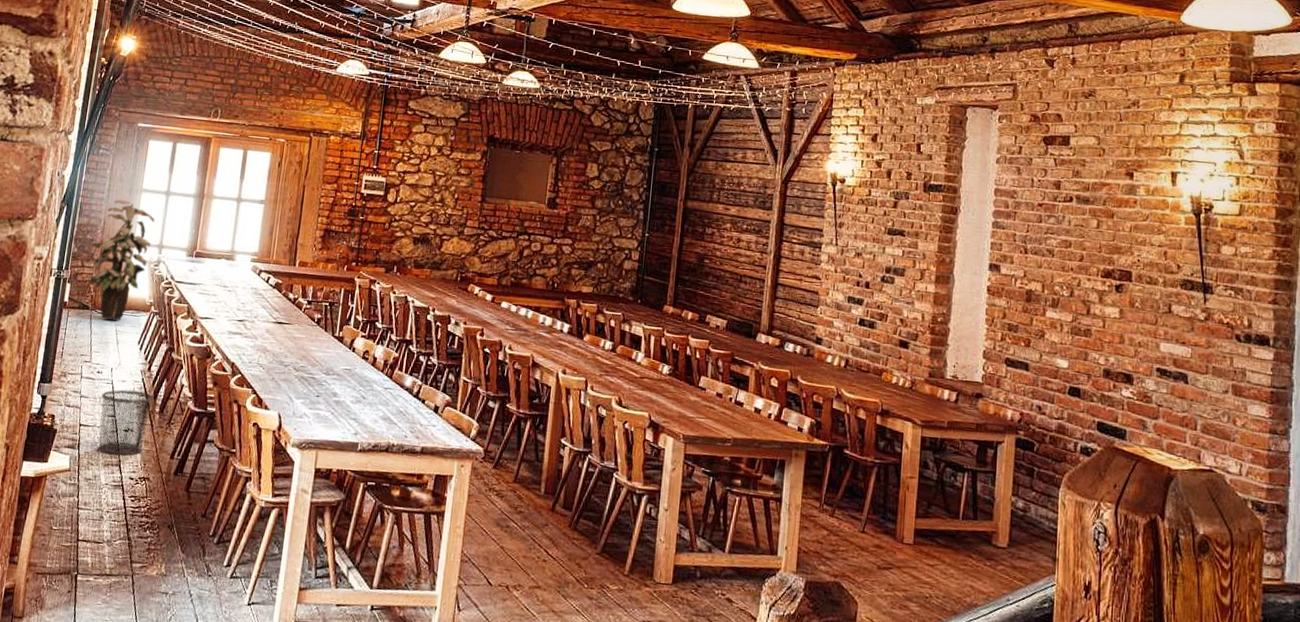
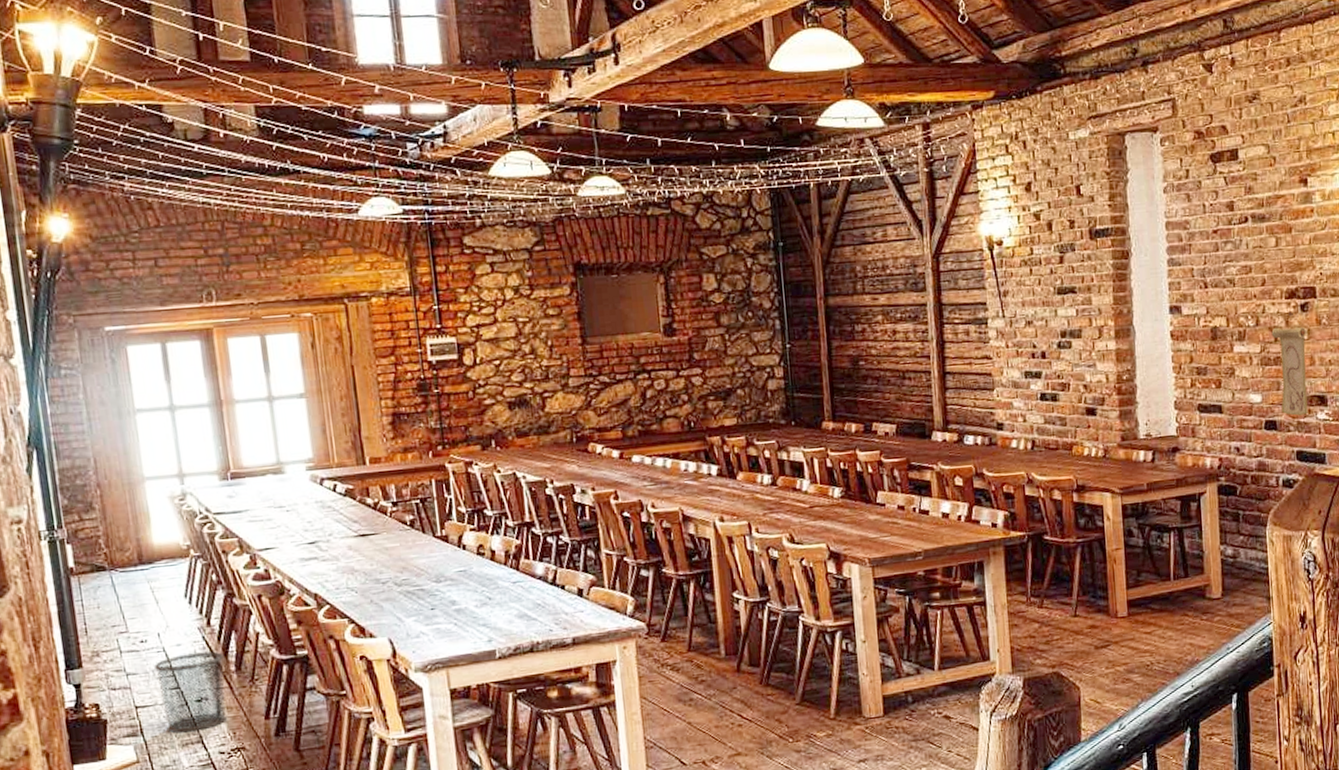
indoor plant: present [89,200,155,321] -> none [83,428,171,578]
wall scroll: none [1084,289,1120,389] -> present [1271,311,1308,416]

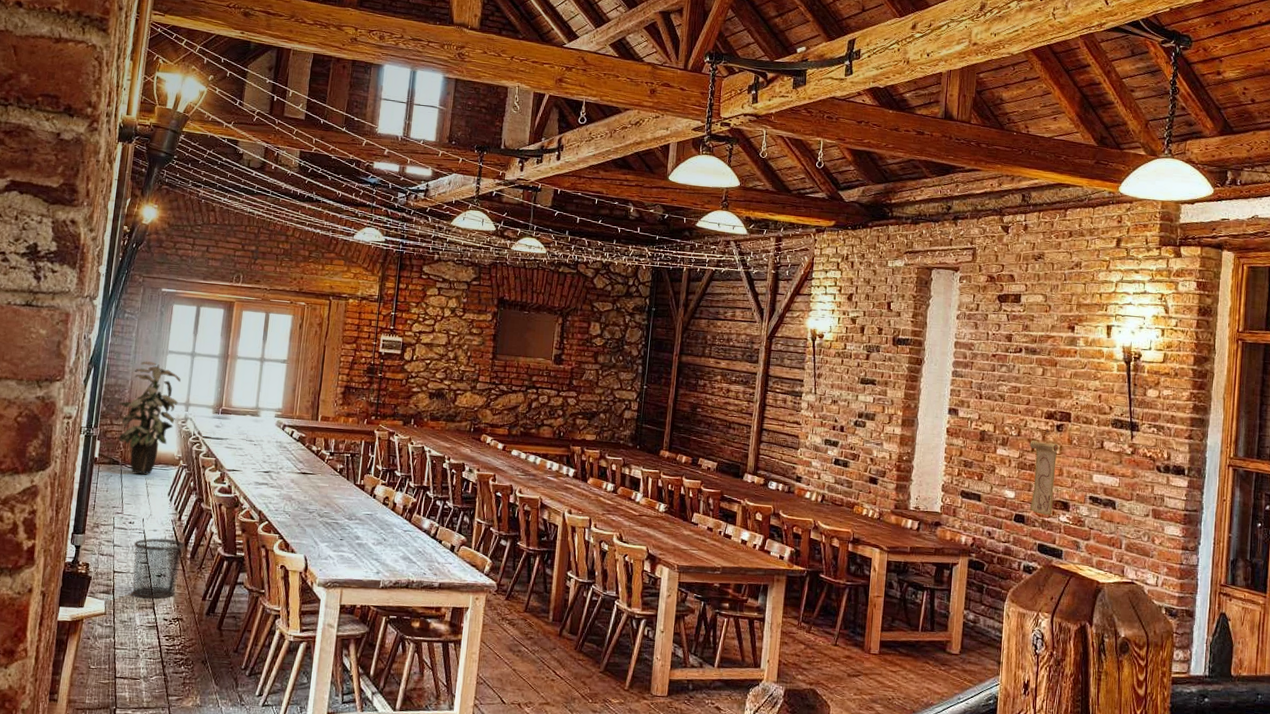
indoor plant: none [83,428,171,578] -> present [118,361,181,474]

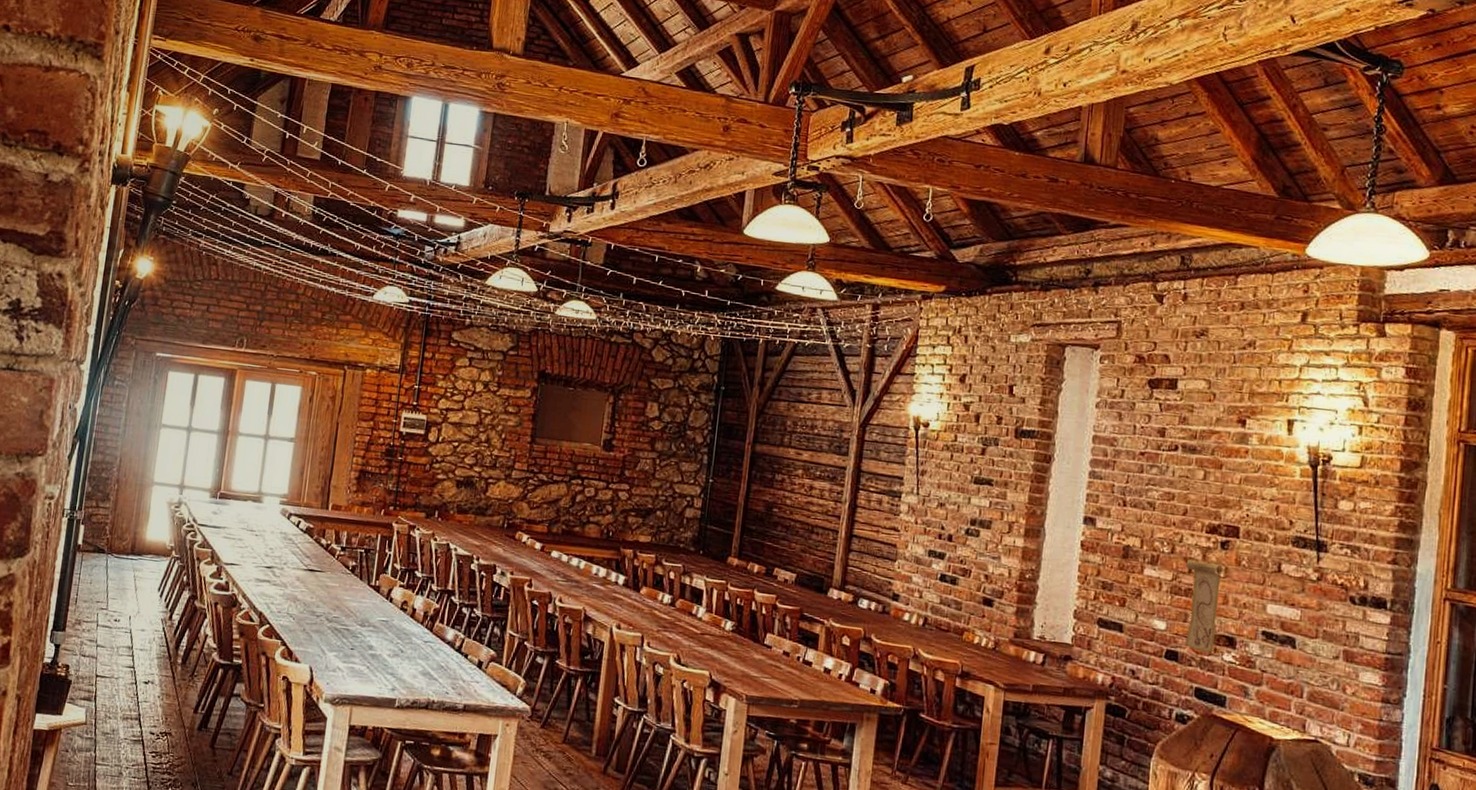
indoor plant: present [118,361,181,474] -> none [104,435,175,566]
waste bin: present [131,538,185,599] -> none [115,639,176,709]

